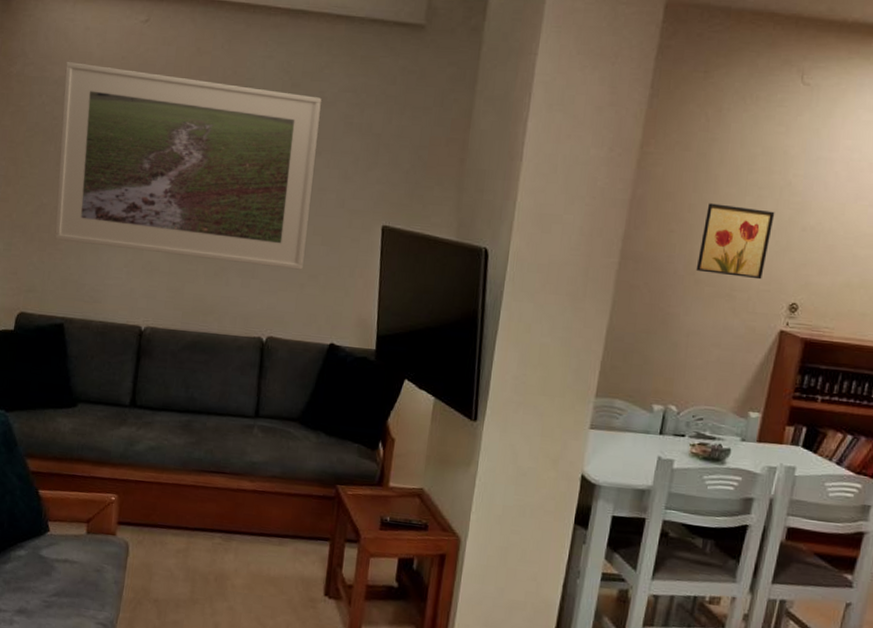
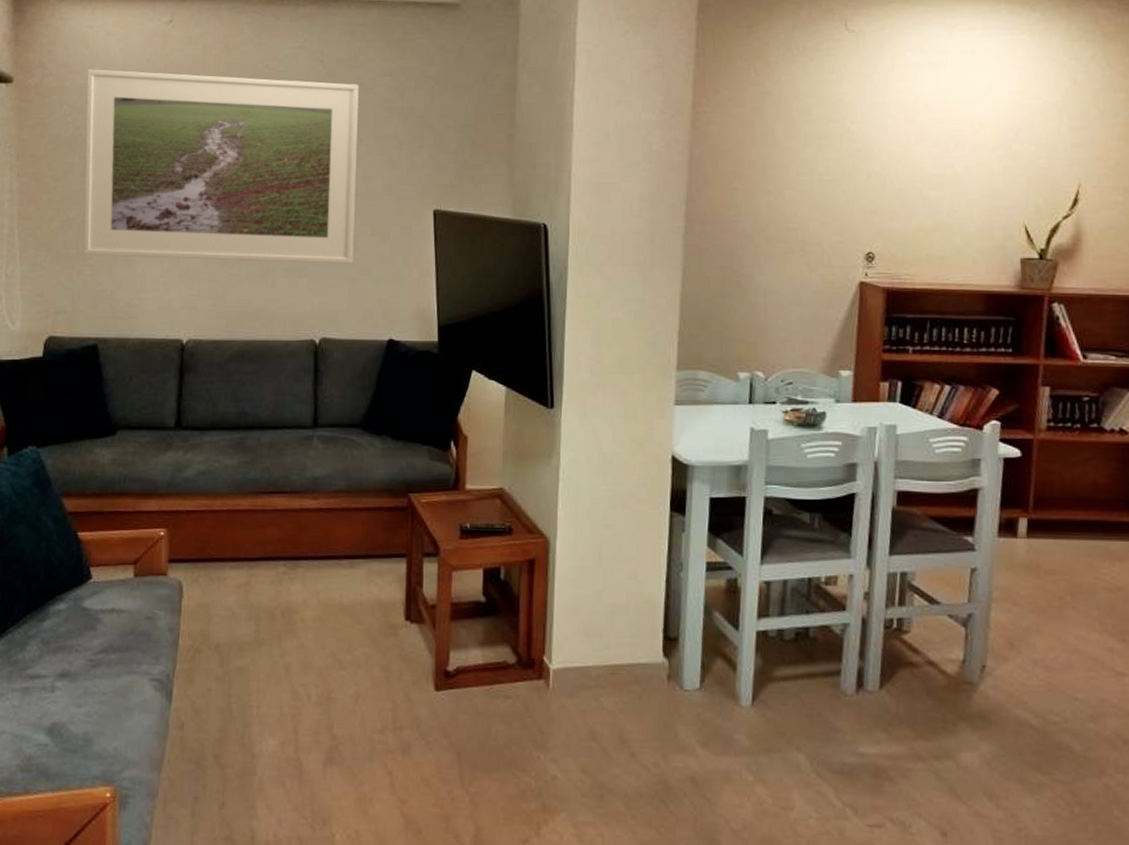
wall art: present [695,203,775,280] -> none [764,157,838,231]

